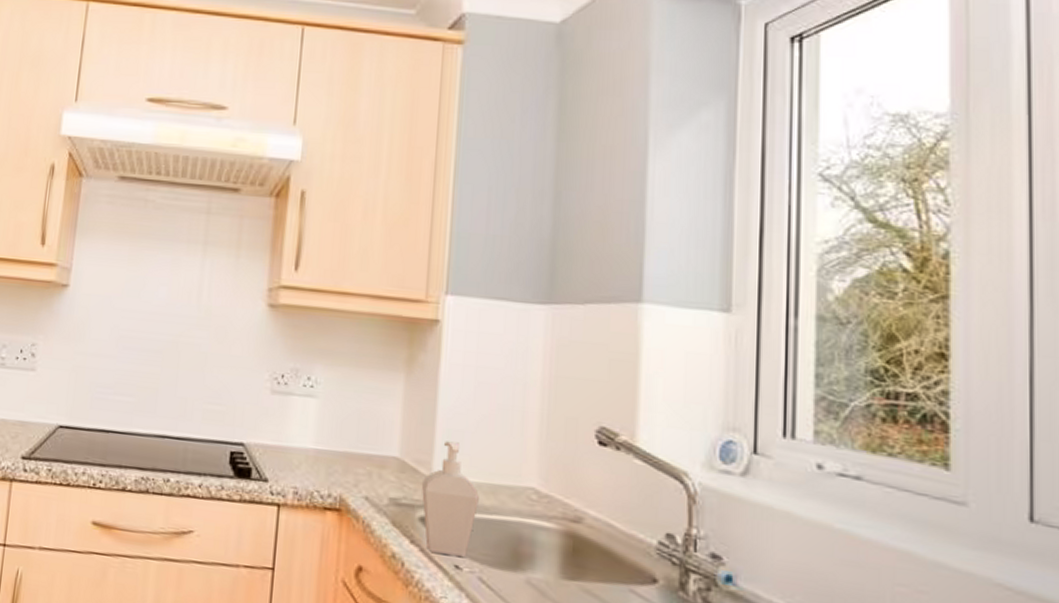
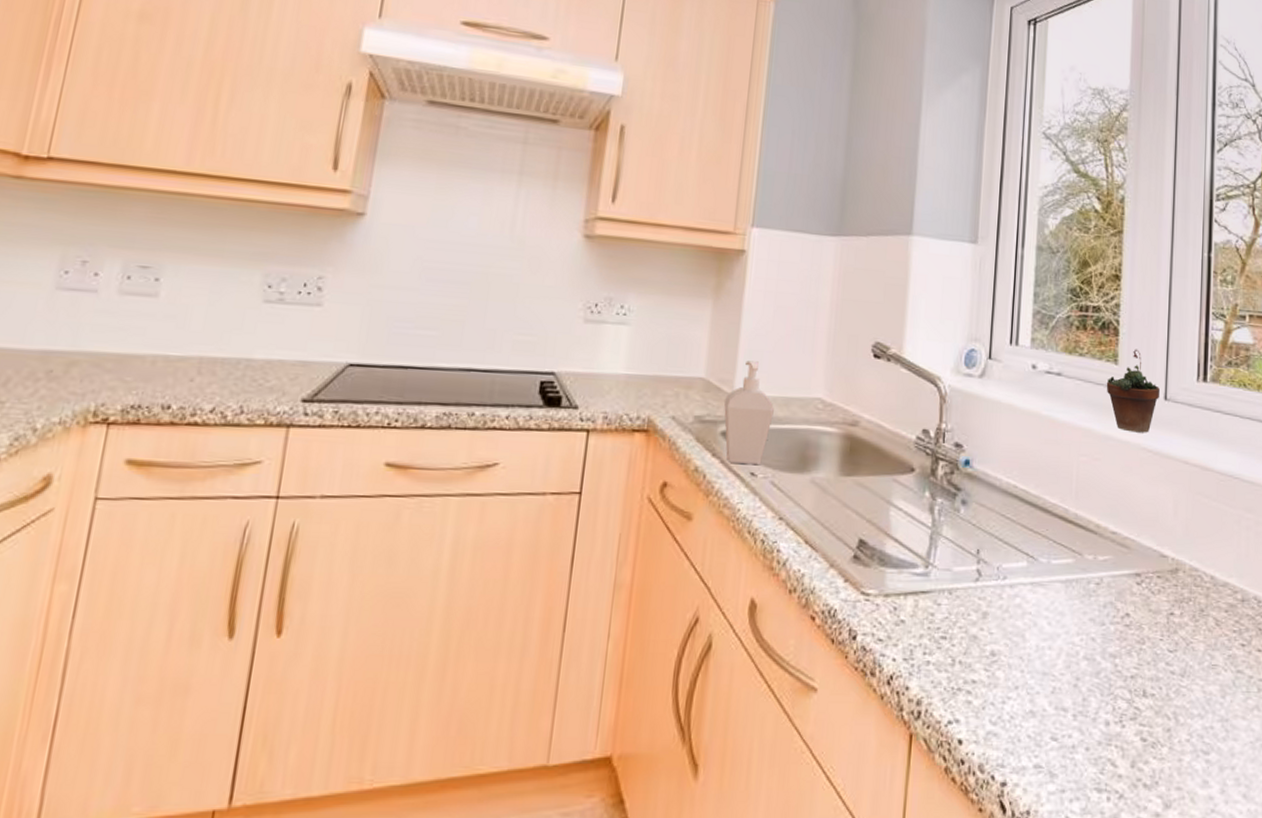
succulent plant: none [932,451,1021,565] -> present [1106,349,1160,433]

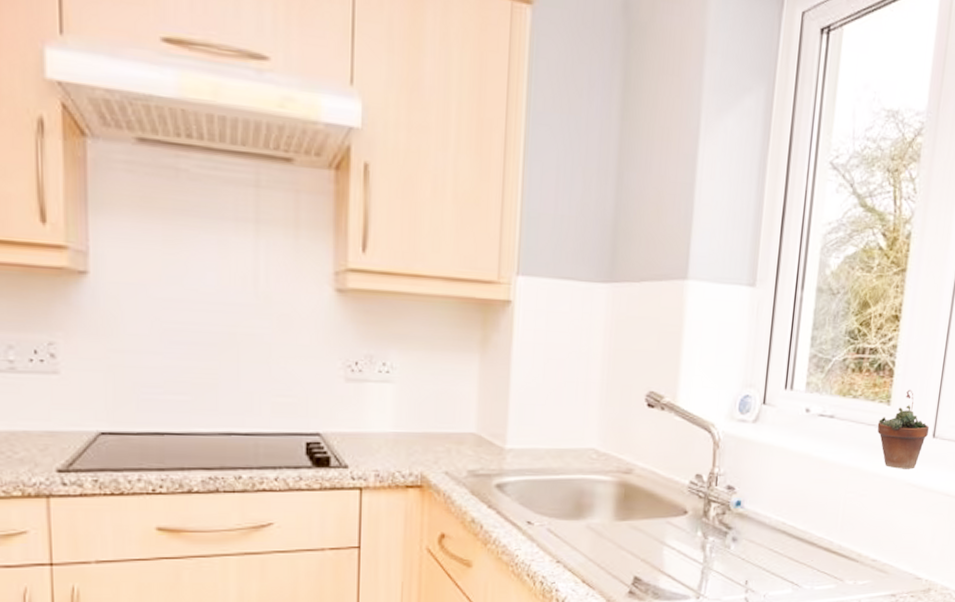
soap bottle: present [724,360,774,464] -> none [497,414,548,513]

